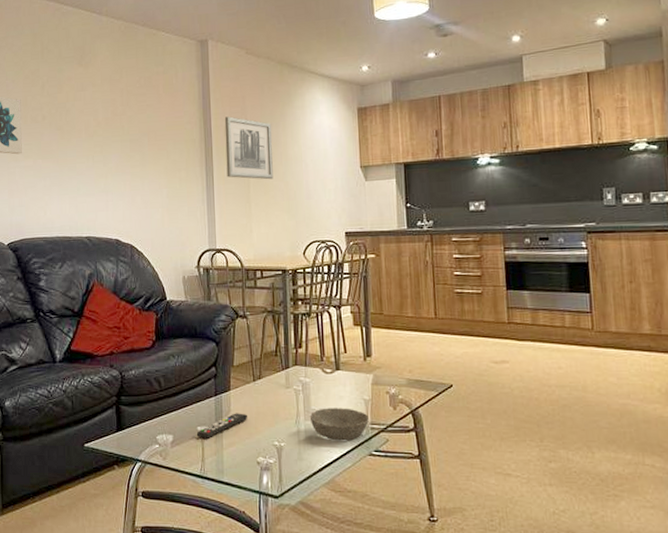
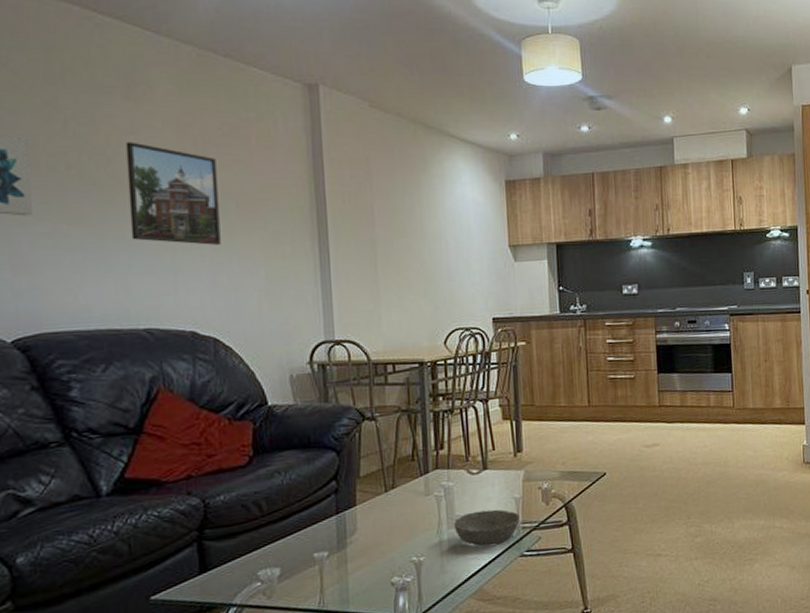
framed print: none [78,96,137,172] -> present [125,141,221,245]
remote control: present [197,413,248,439] -> none [313,530,379,566]
wall art: present [224,116,273,180] -> none [342,181,407,258]

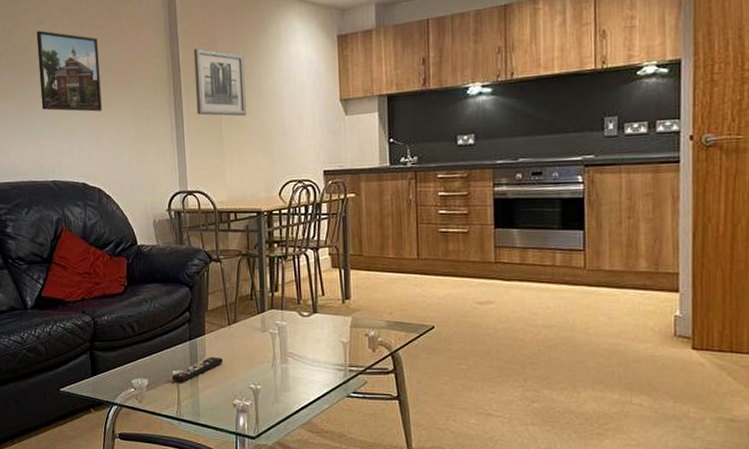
remote control: none [313,530,379,566] -> present [172,357,224,382]
wall art: none [342,181,407,258] -> present [193,48,247,117]
bowl: present [453,509,520,547] -> none [286,350,347,383]

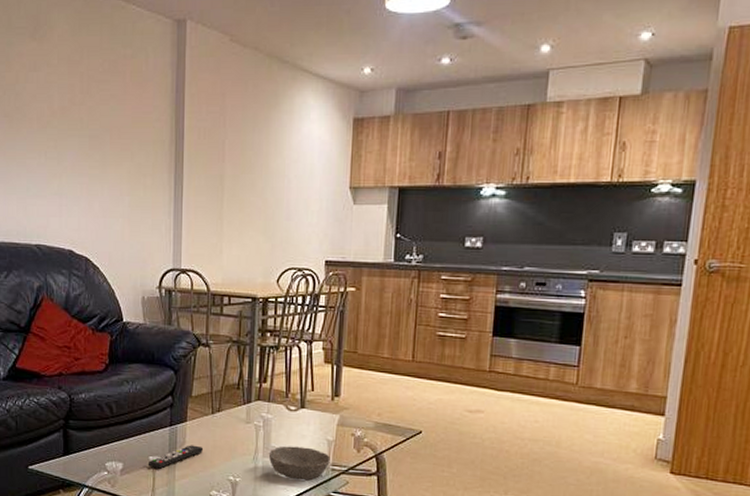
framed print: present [36,30,102,112] -> none [30,78,97,174]
wall art: present [193,48,247,117] -> none [198,116,254,195]
bowl: none [286,350,347,383] -> present [268,446,330,481]

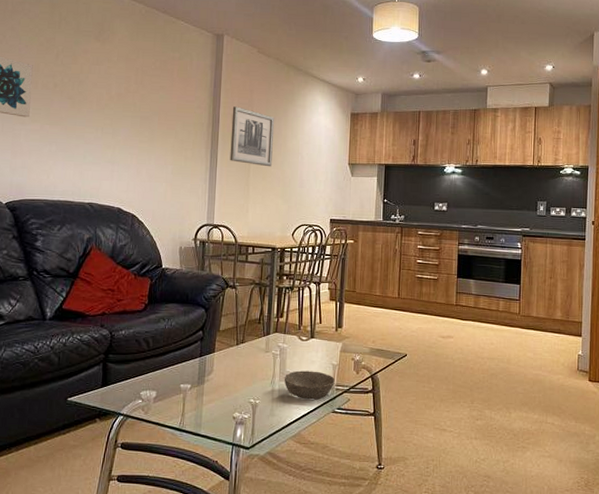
remote control: present [149,445,204,469] -> none [180,373,229,395]
wall art: none [198,116,254,195] -> present [230,106,275,167]

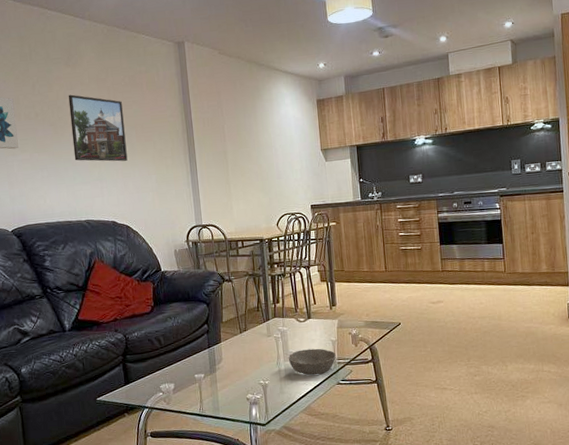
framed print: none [88,70,149,147] -> present [68,94,128,162]
wall art: present [230,106,275,167] -> none [203,109,248,164]

